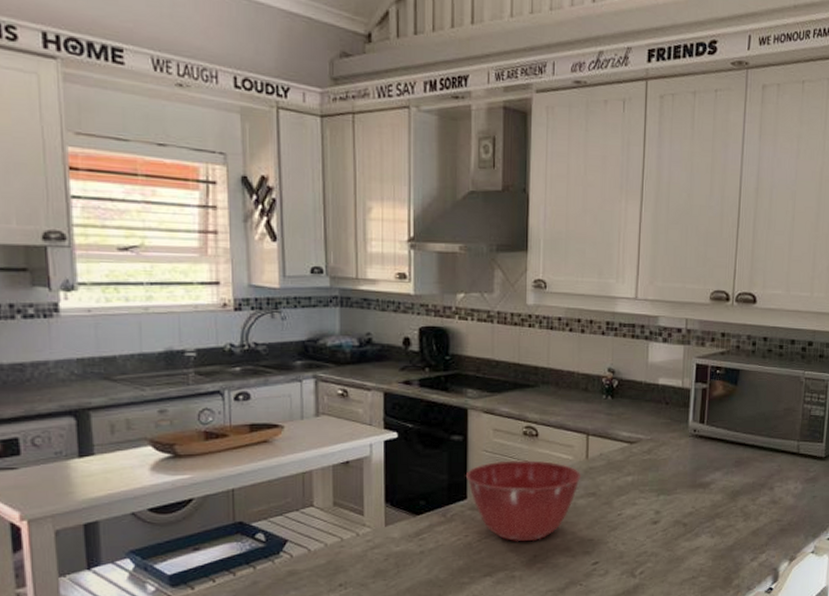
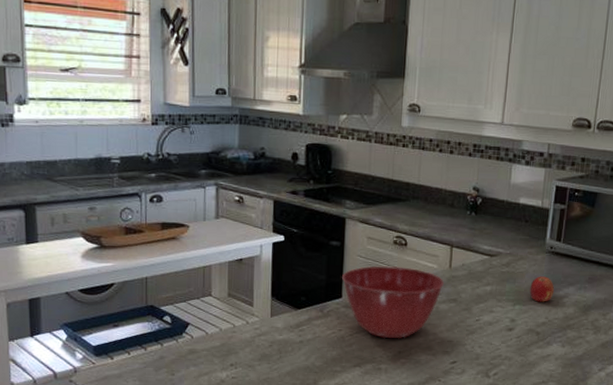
fruit: none [674,462,700,490] -> present [529,276,555,302]

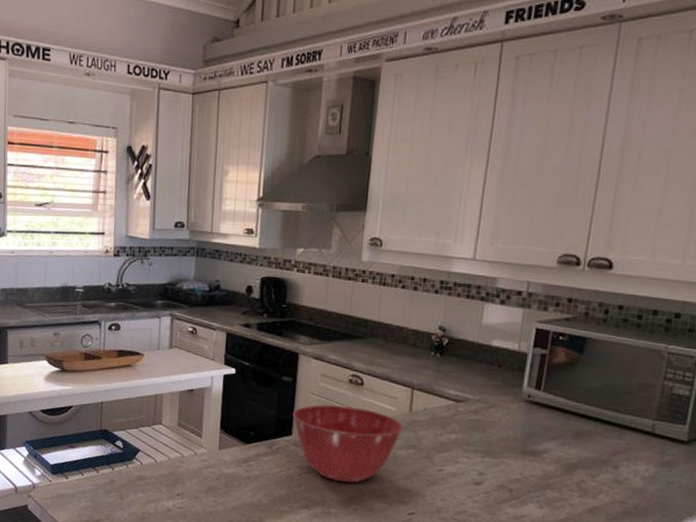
fruit: present [529,276,555,302] -> none [501,427,532,457]

